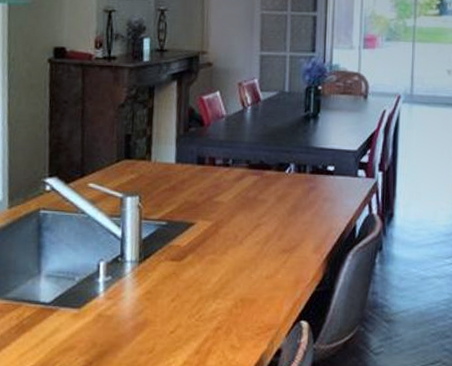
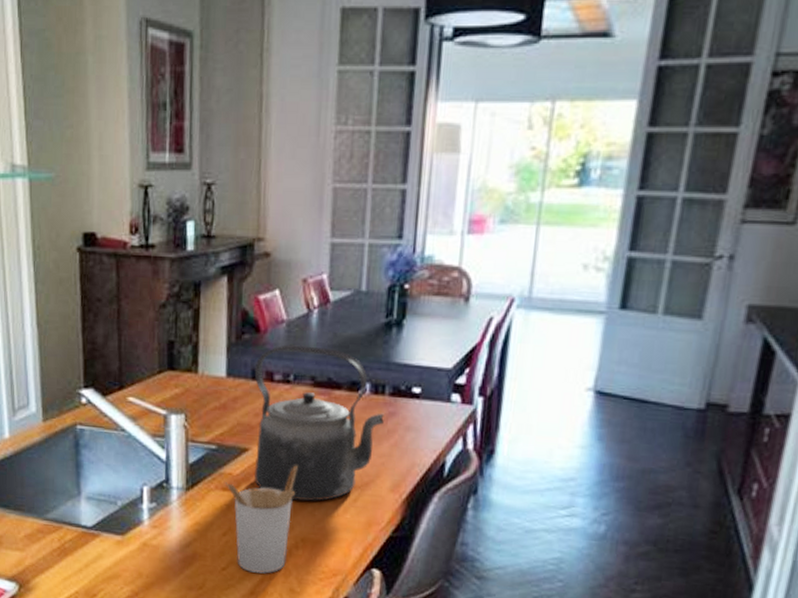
utensil holder: none [173,235,236,333] -> present [224,465,298,574]
kettle: none [199,135,306,266] -> present [254,344,384,502]

